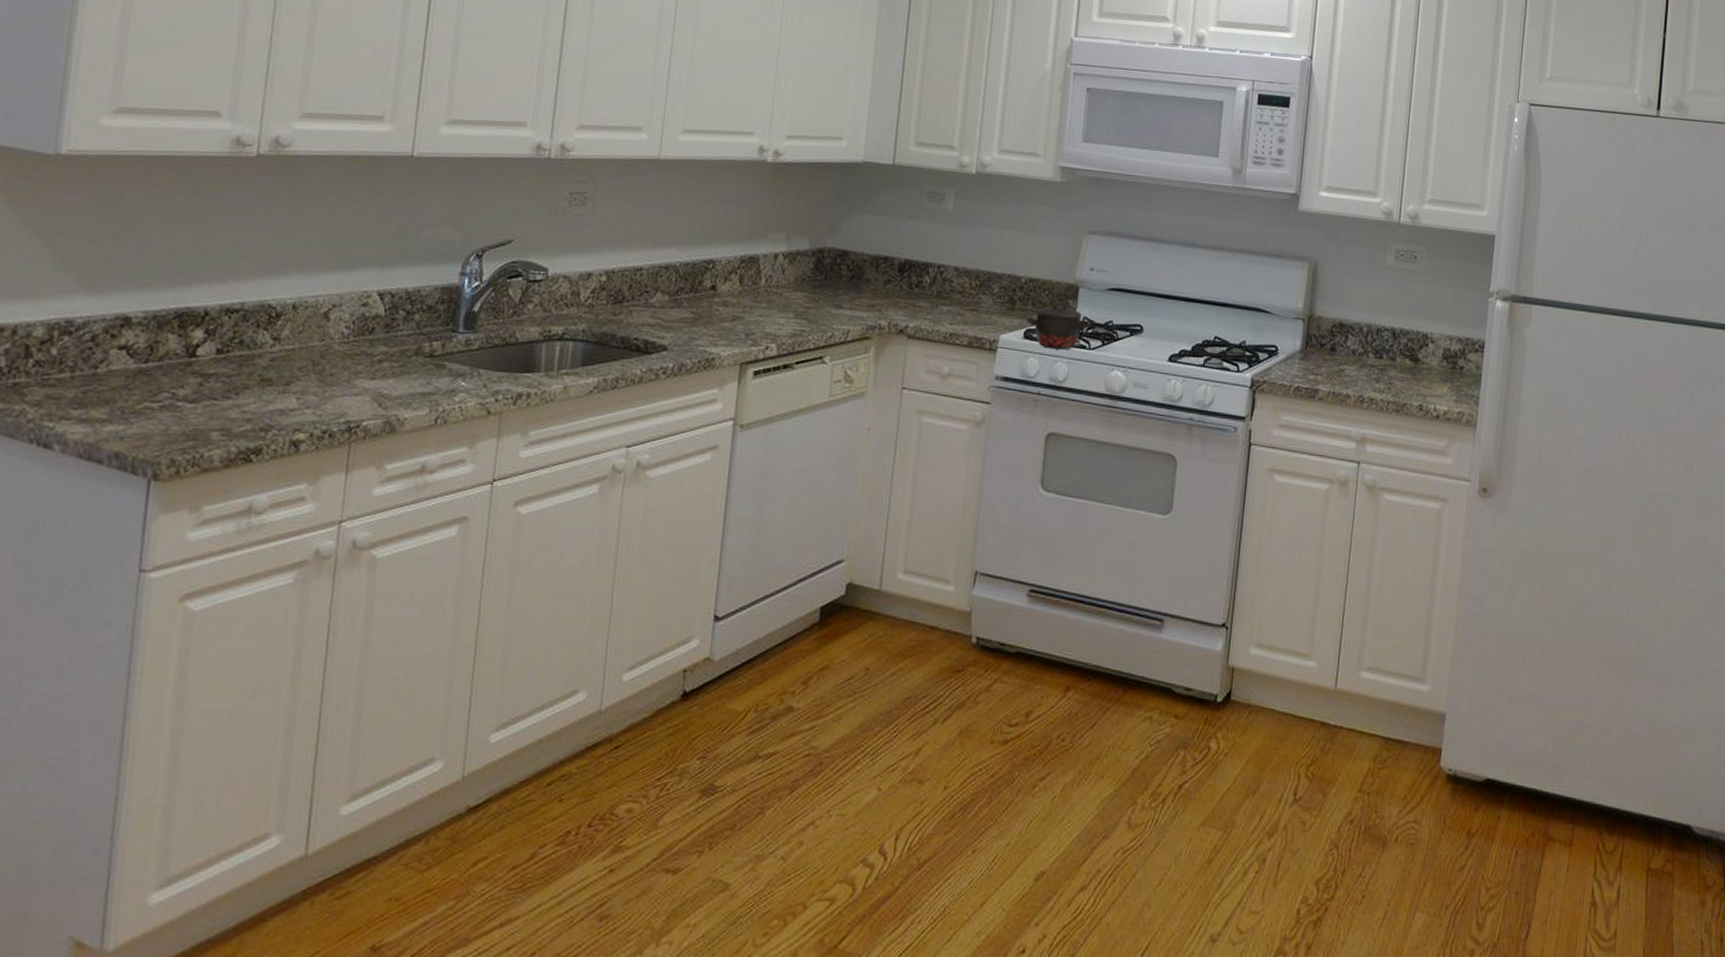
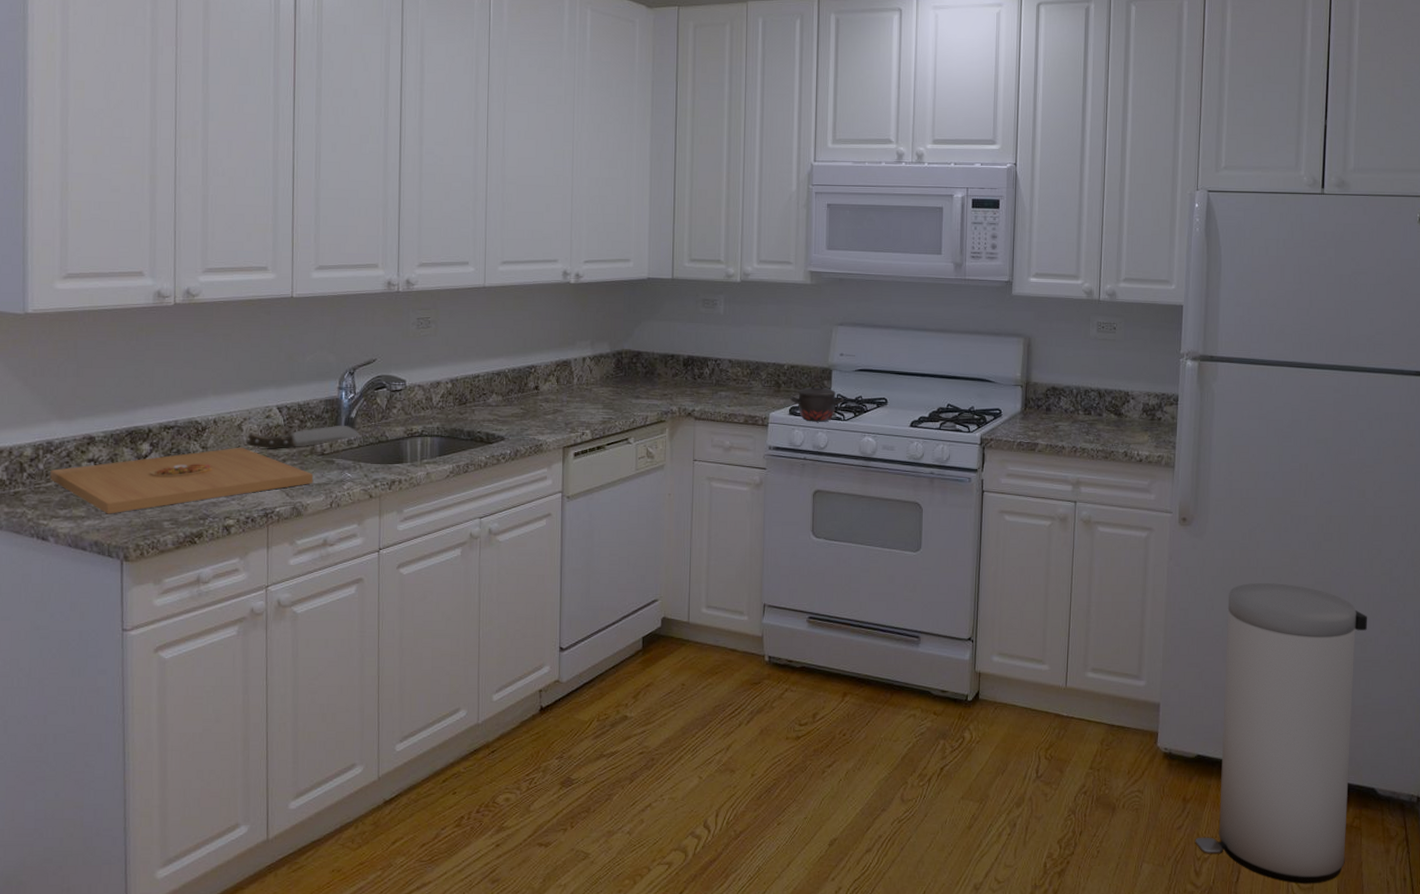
platter: none [65,340,417,419] -> present [50,447,314,514]
knife: none [331,320,482,346] -> present [245,425,360,448]
pedal bin: none [1479,570,1691,943] -> present [1195,583,1368,885]

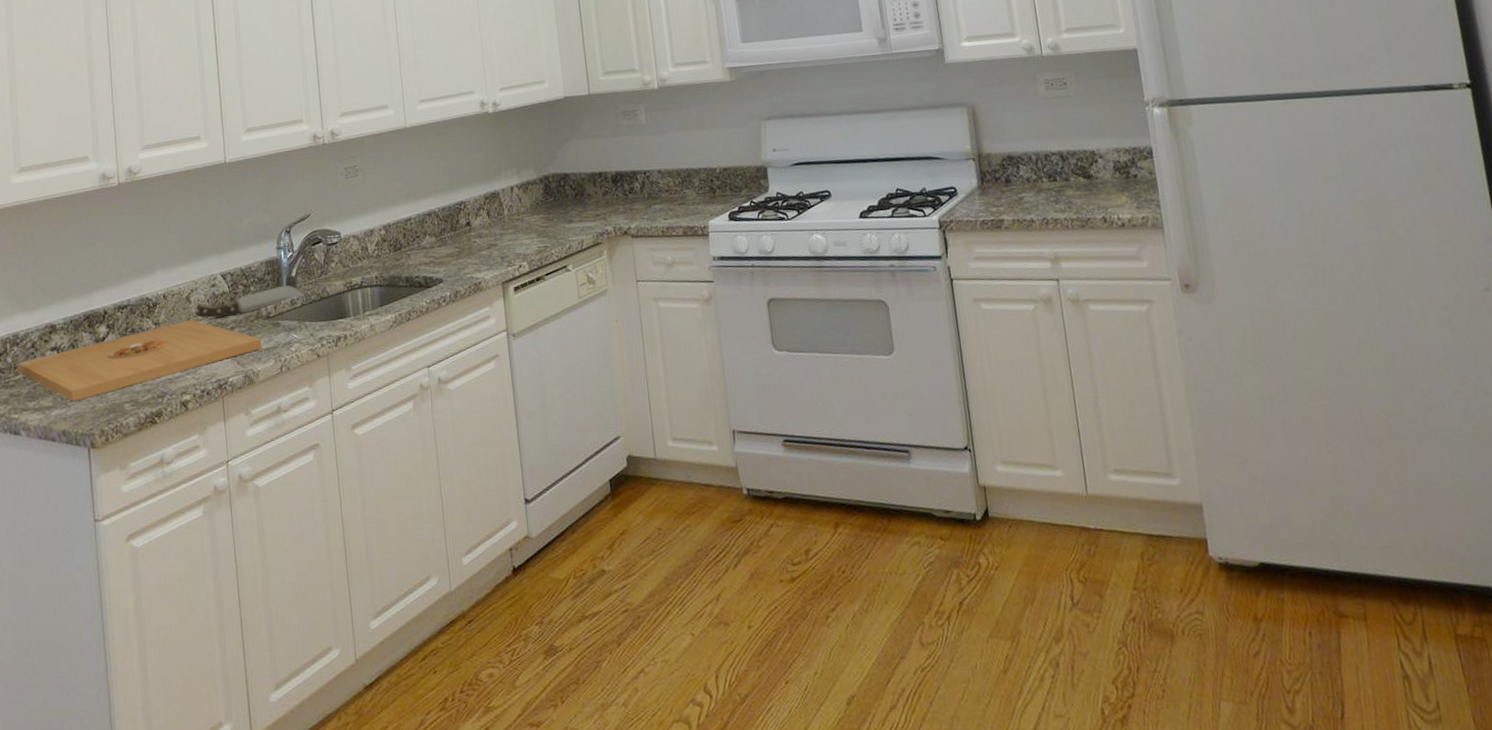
cooking pot: present [790,383,845,422] -> none [727,183,785,226]
pedal bin: present [1195,583,1368,885] -> none [1257,348,1475,716]

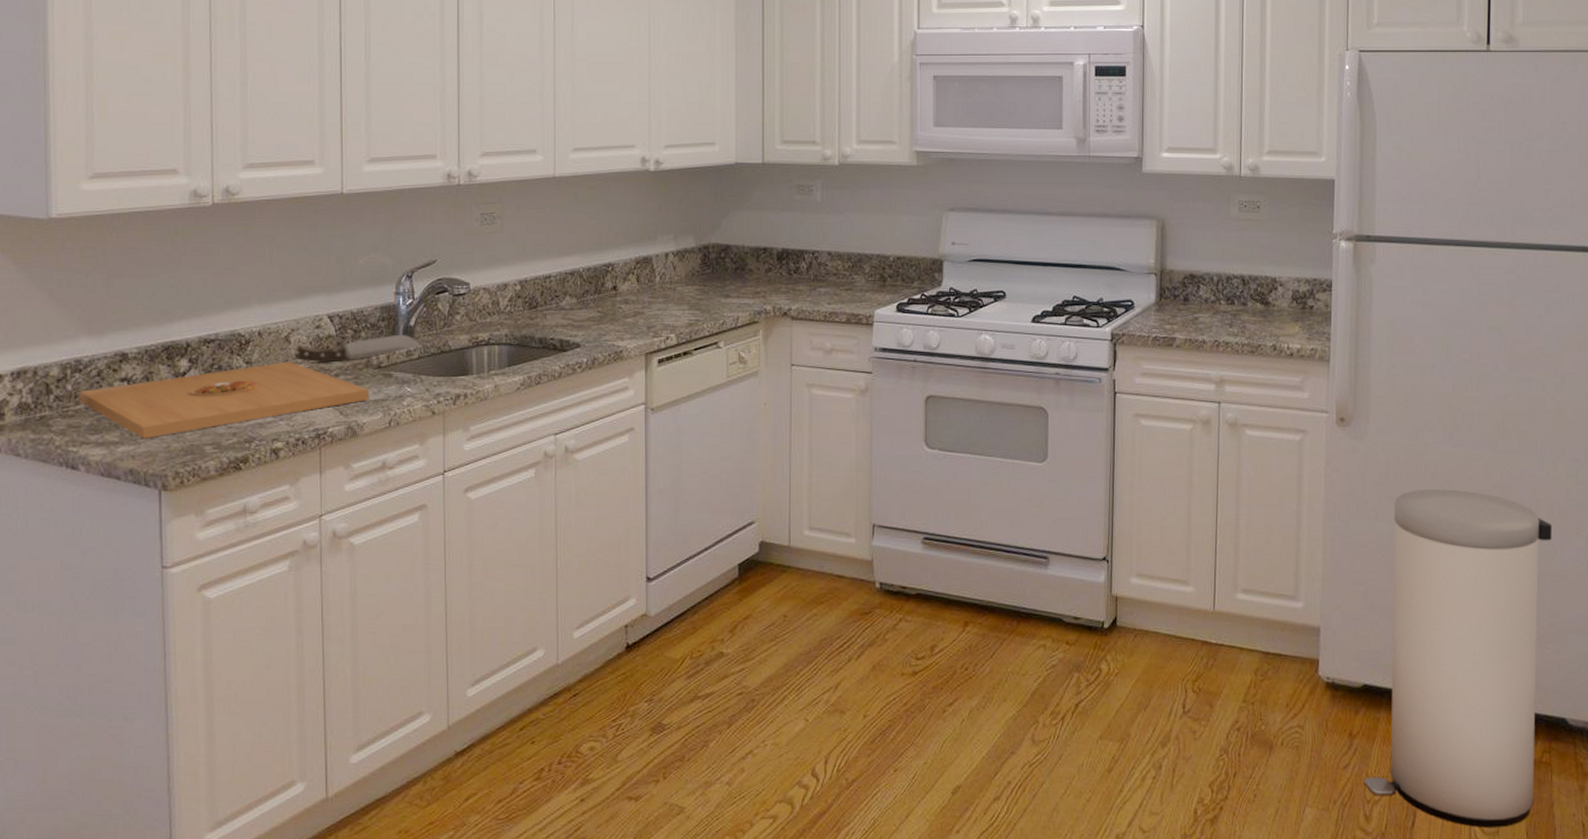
pedal bin: none [1257,348,1475,716] -> present [1364,489,1553,829]

